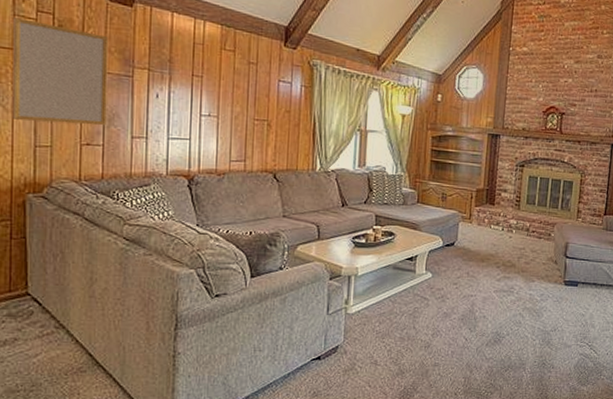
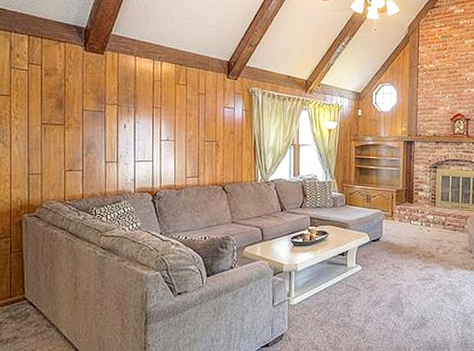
home mirror: present [12,17,109,126] -> none [10,70,85,154]

